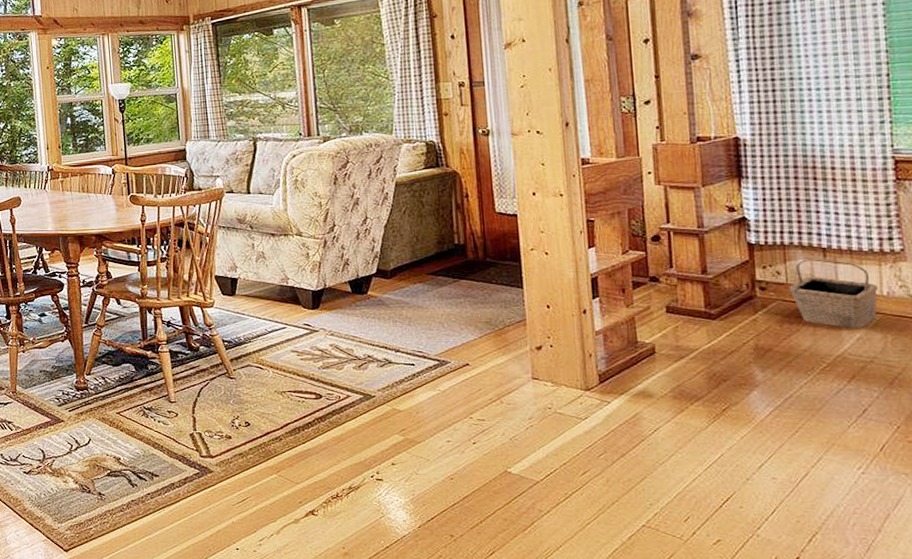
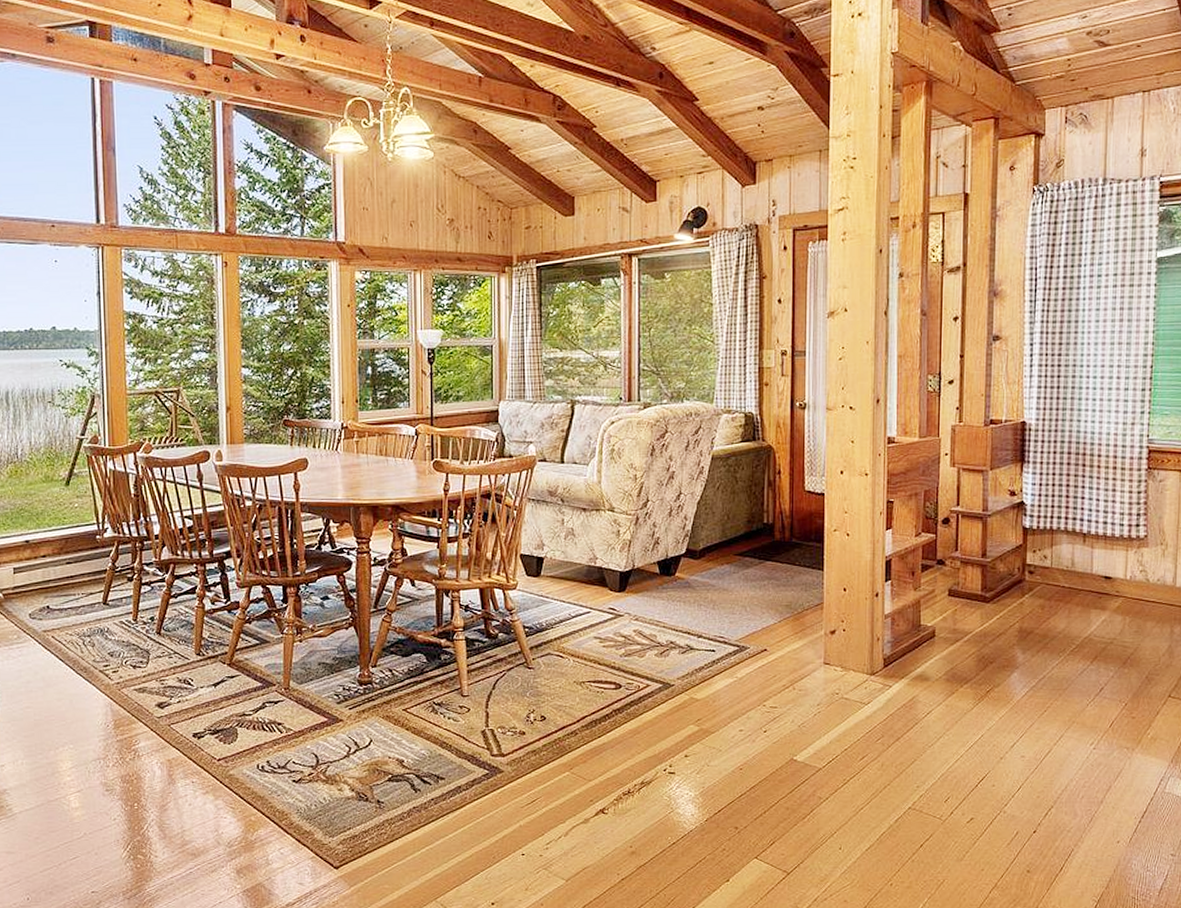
basket: present [788,259,879,329] -> none [1052,543,1124,612]

